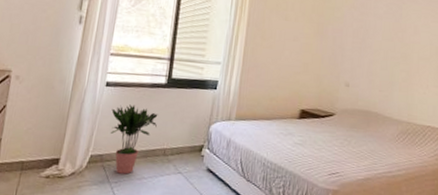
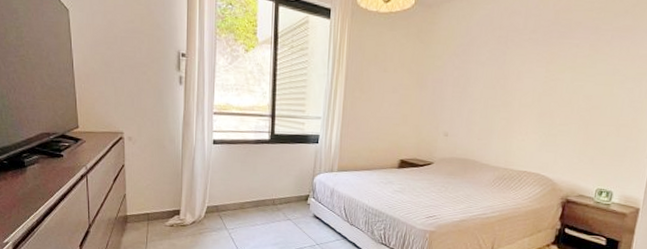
potted plant: present [110,104,158,175] -> none [221,160,265,222]

